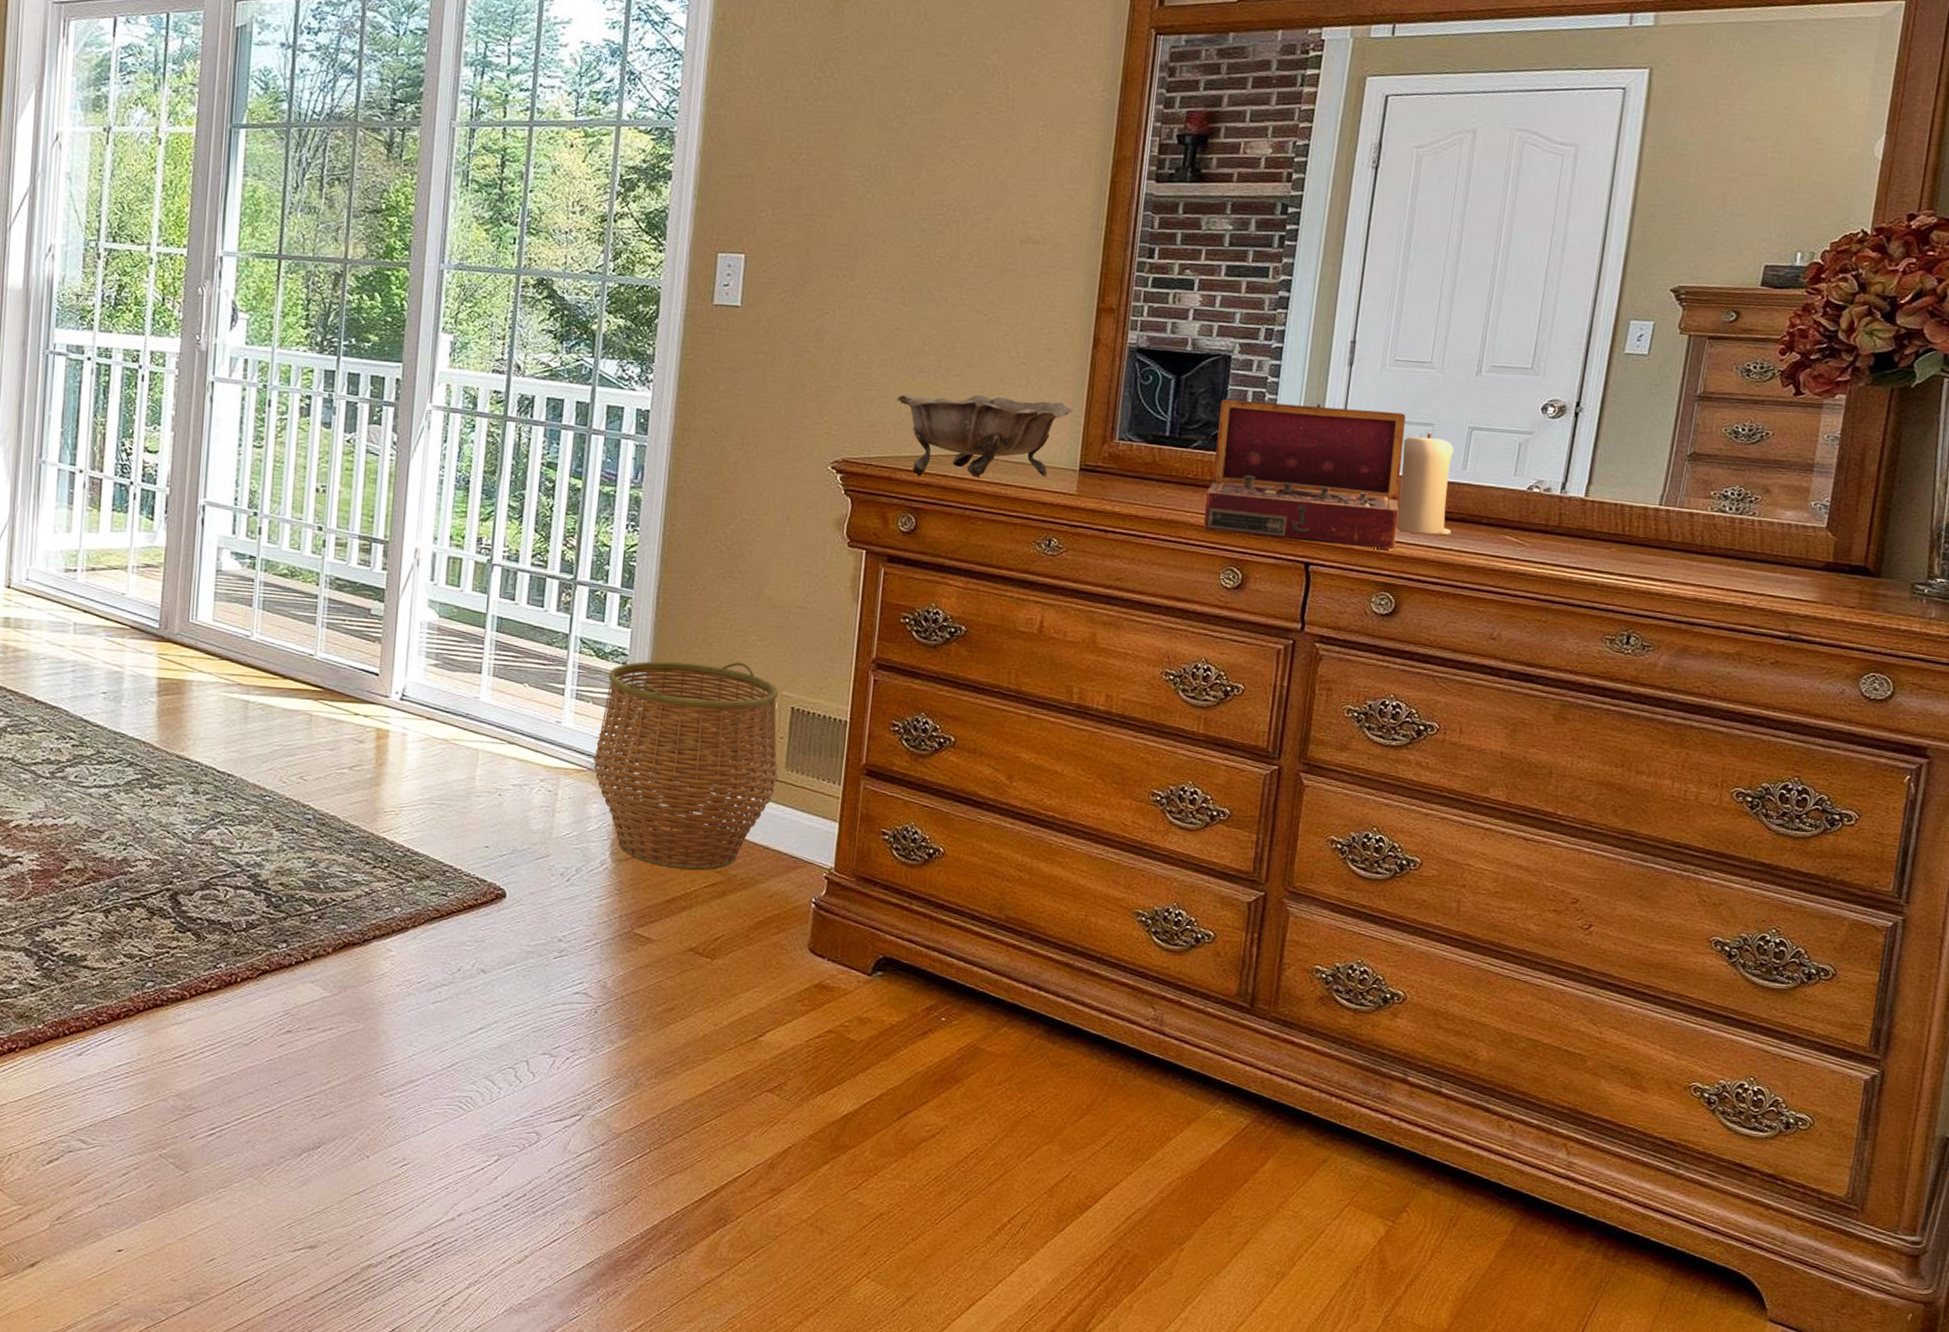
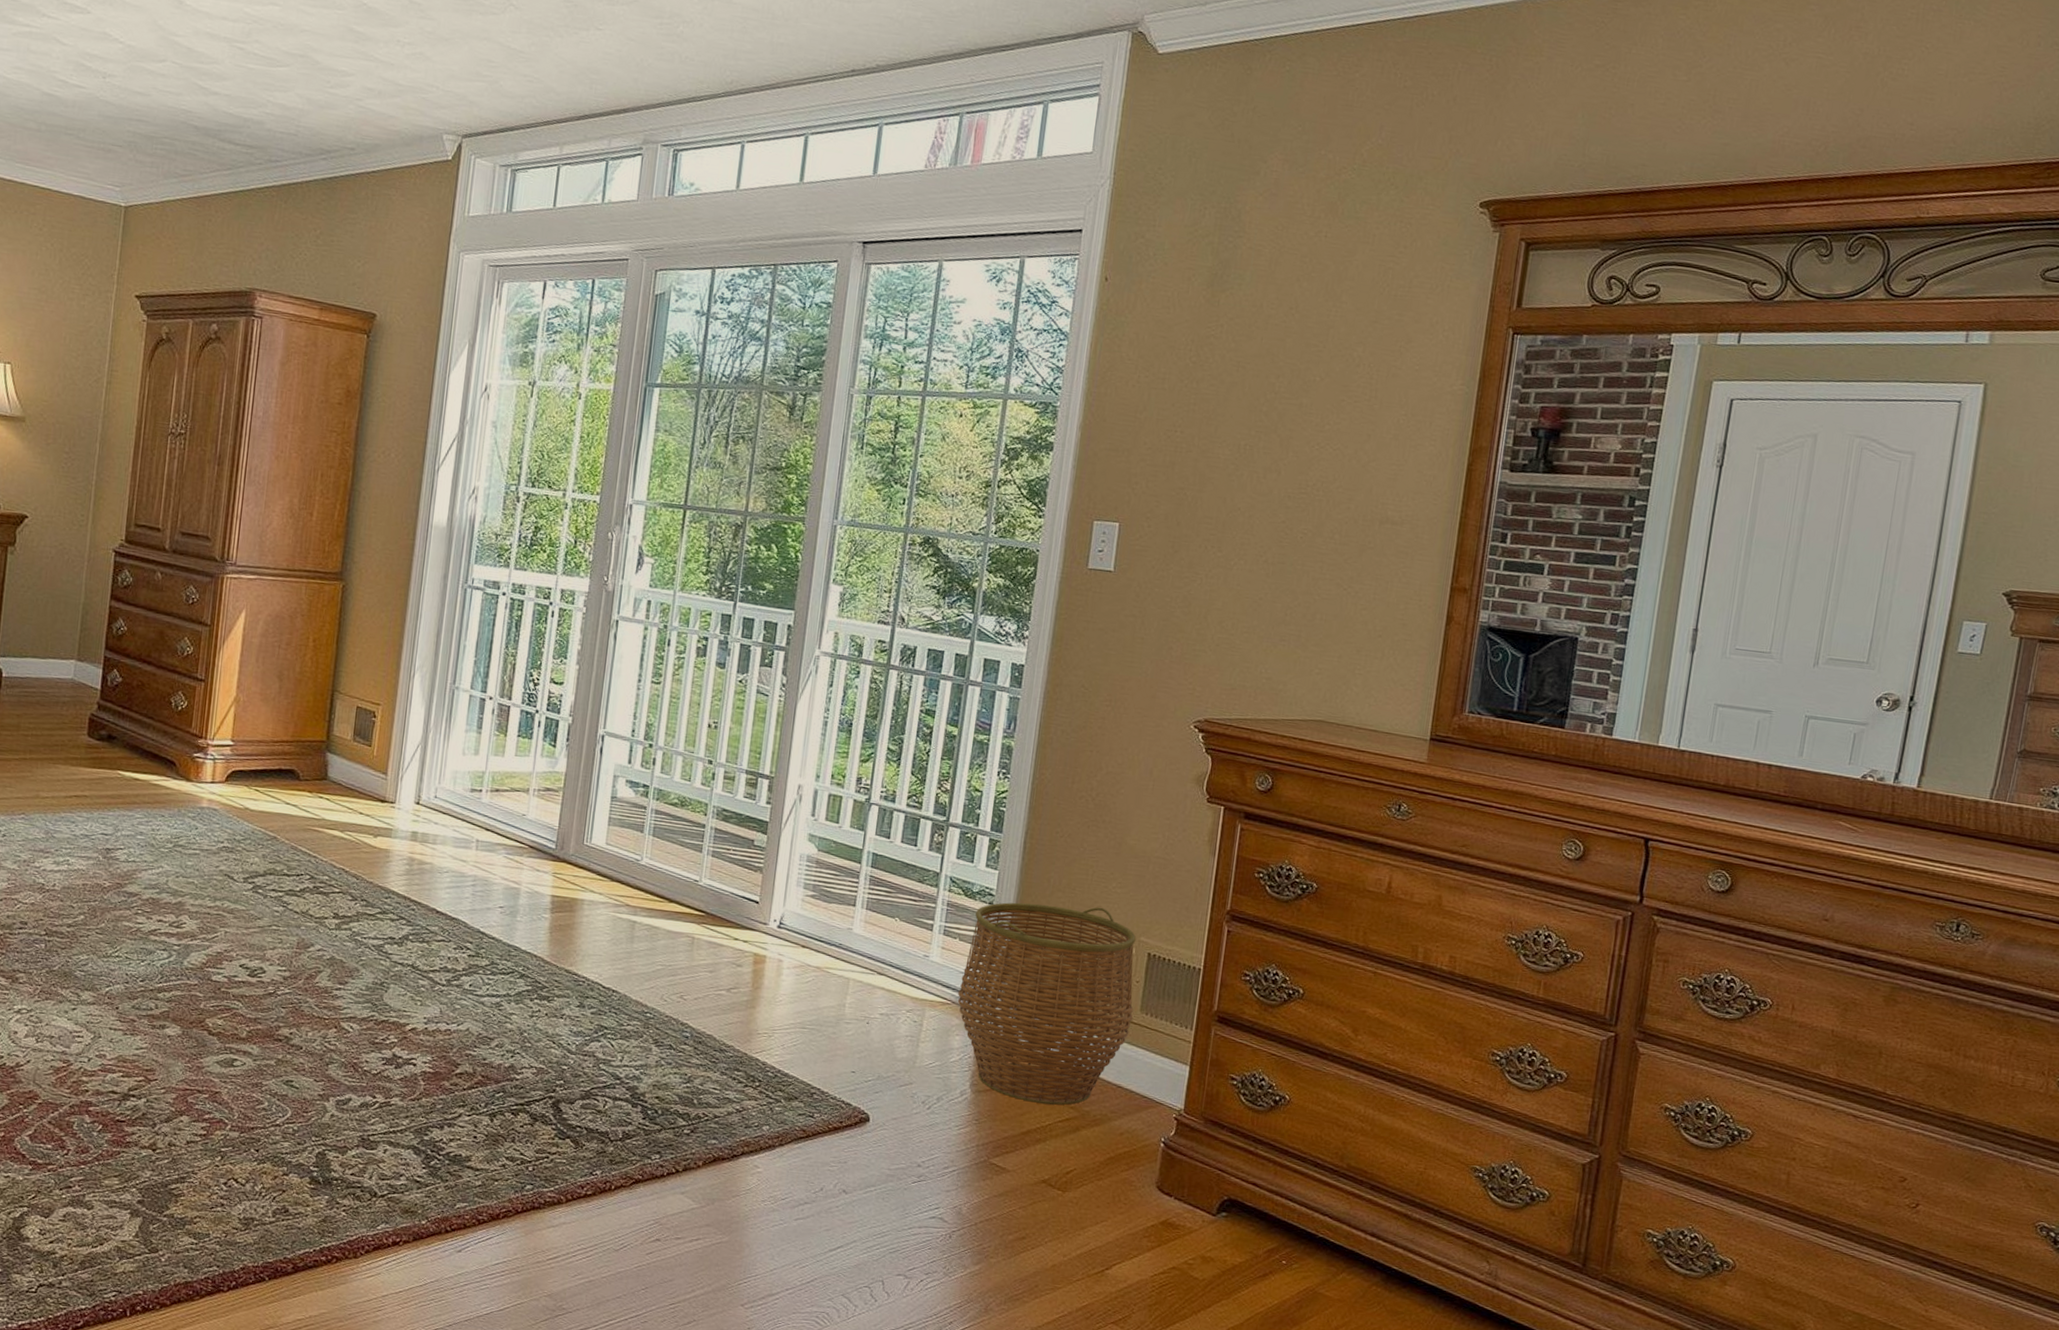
decorative bowl: present [895,394,1073,478] -> none [1257,661,1425,745]
wooden box: present [1203,399,1406,550] -> none [1547,679,1745,830]
candle: present [1396,433,1454,536] -> none [1733,720,1791,818]

